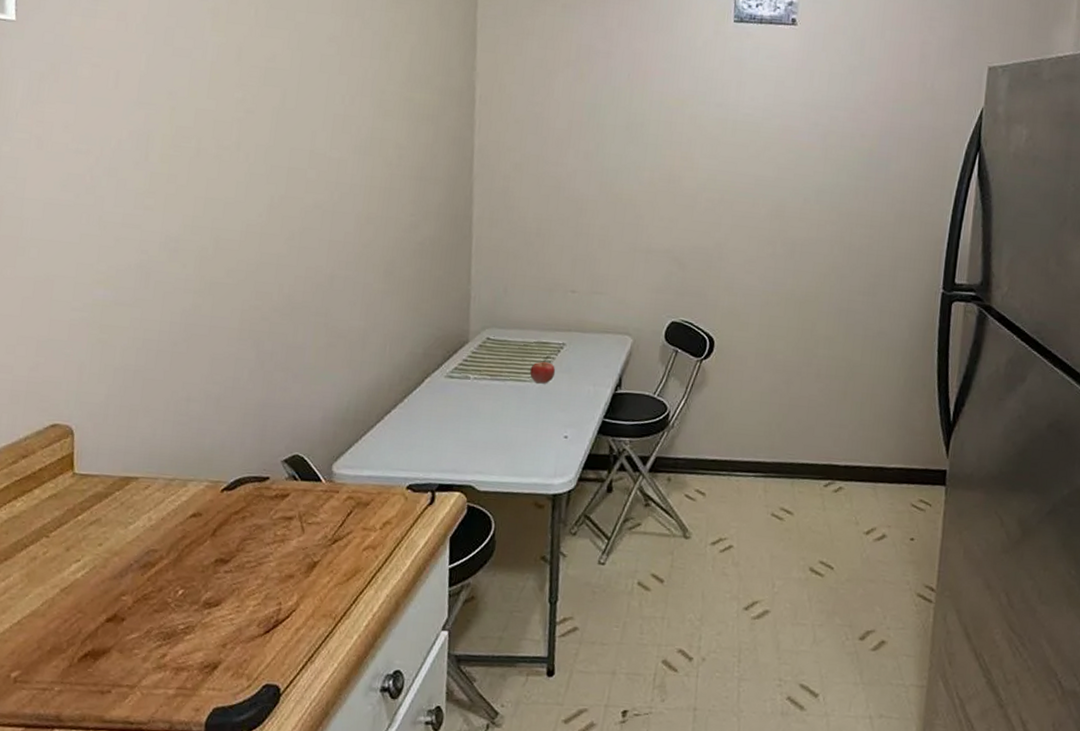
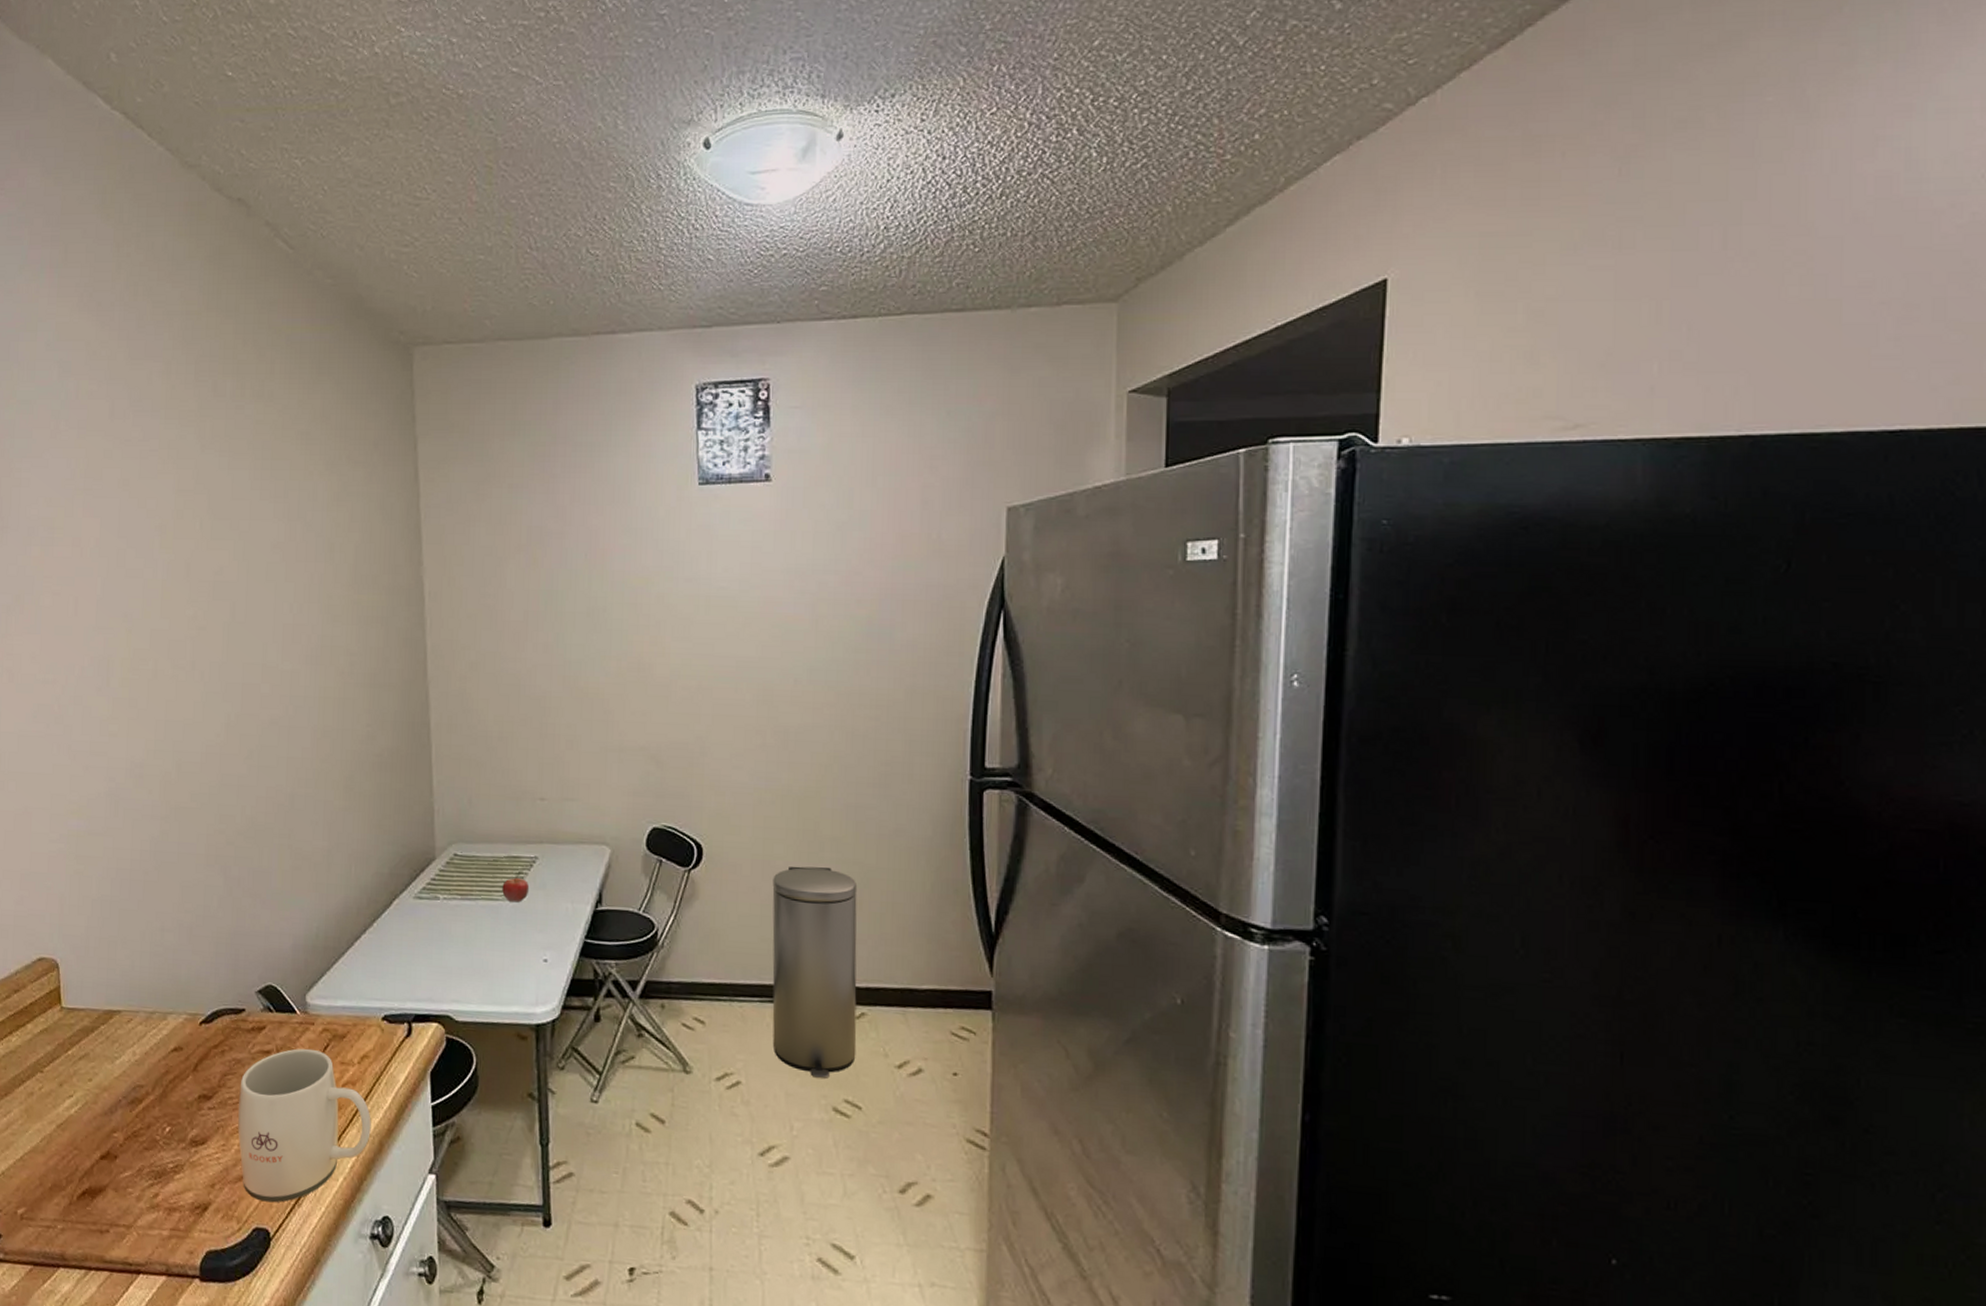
mug: none [253,515,390,661] -> present [237,1048,371,1203]
pedal bin: none [762,360,844,544] -> present [772,866,858,1080]

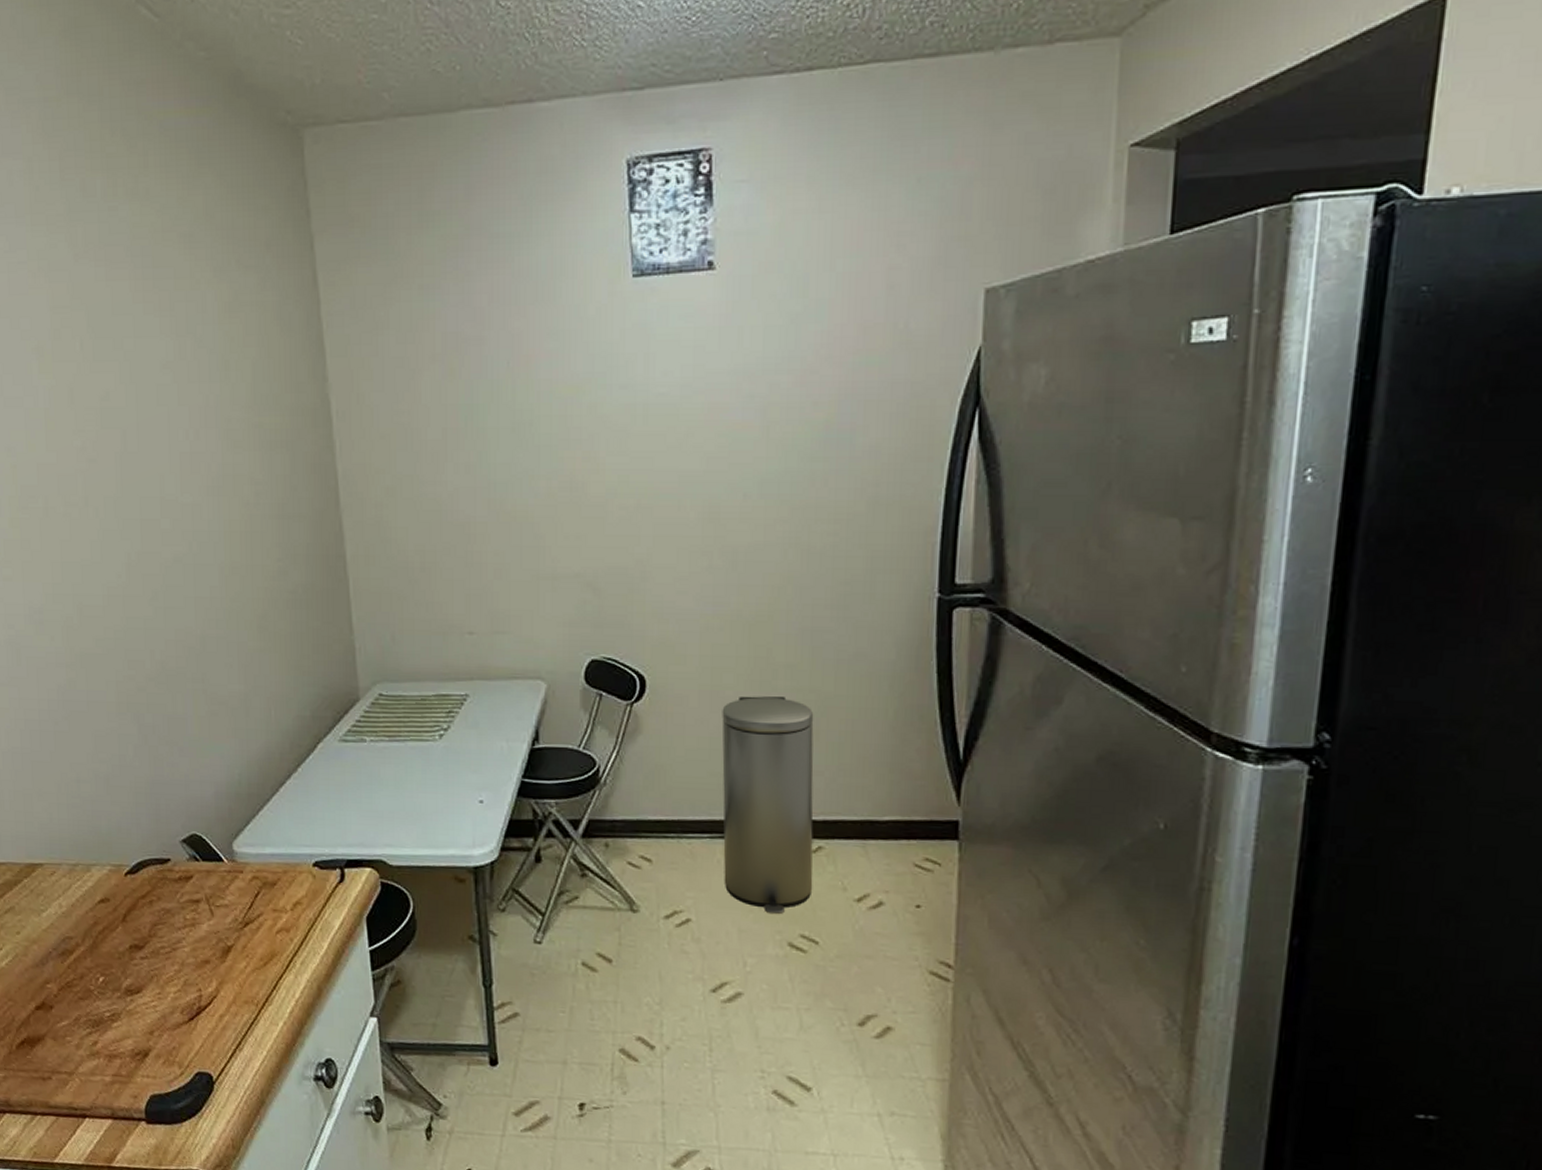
mug: present [237,1048,371,1203] -> none [170,896,308,1048]
fruit: present [502,877,530,903] -> none [432,716,461,744]

